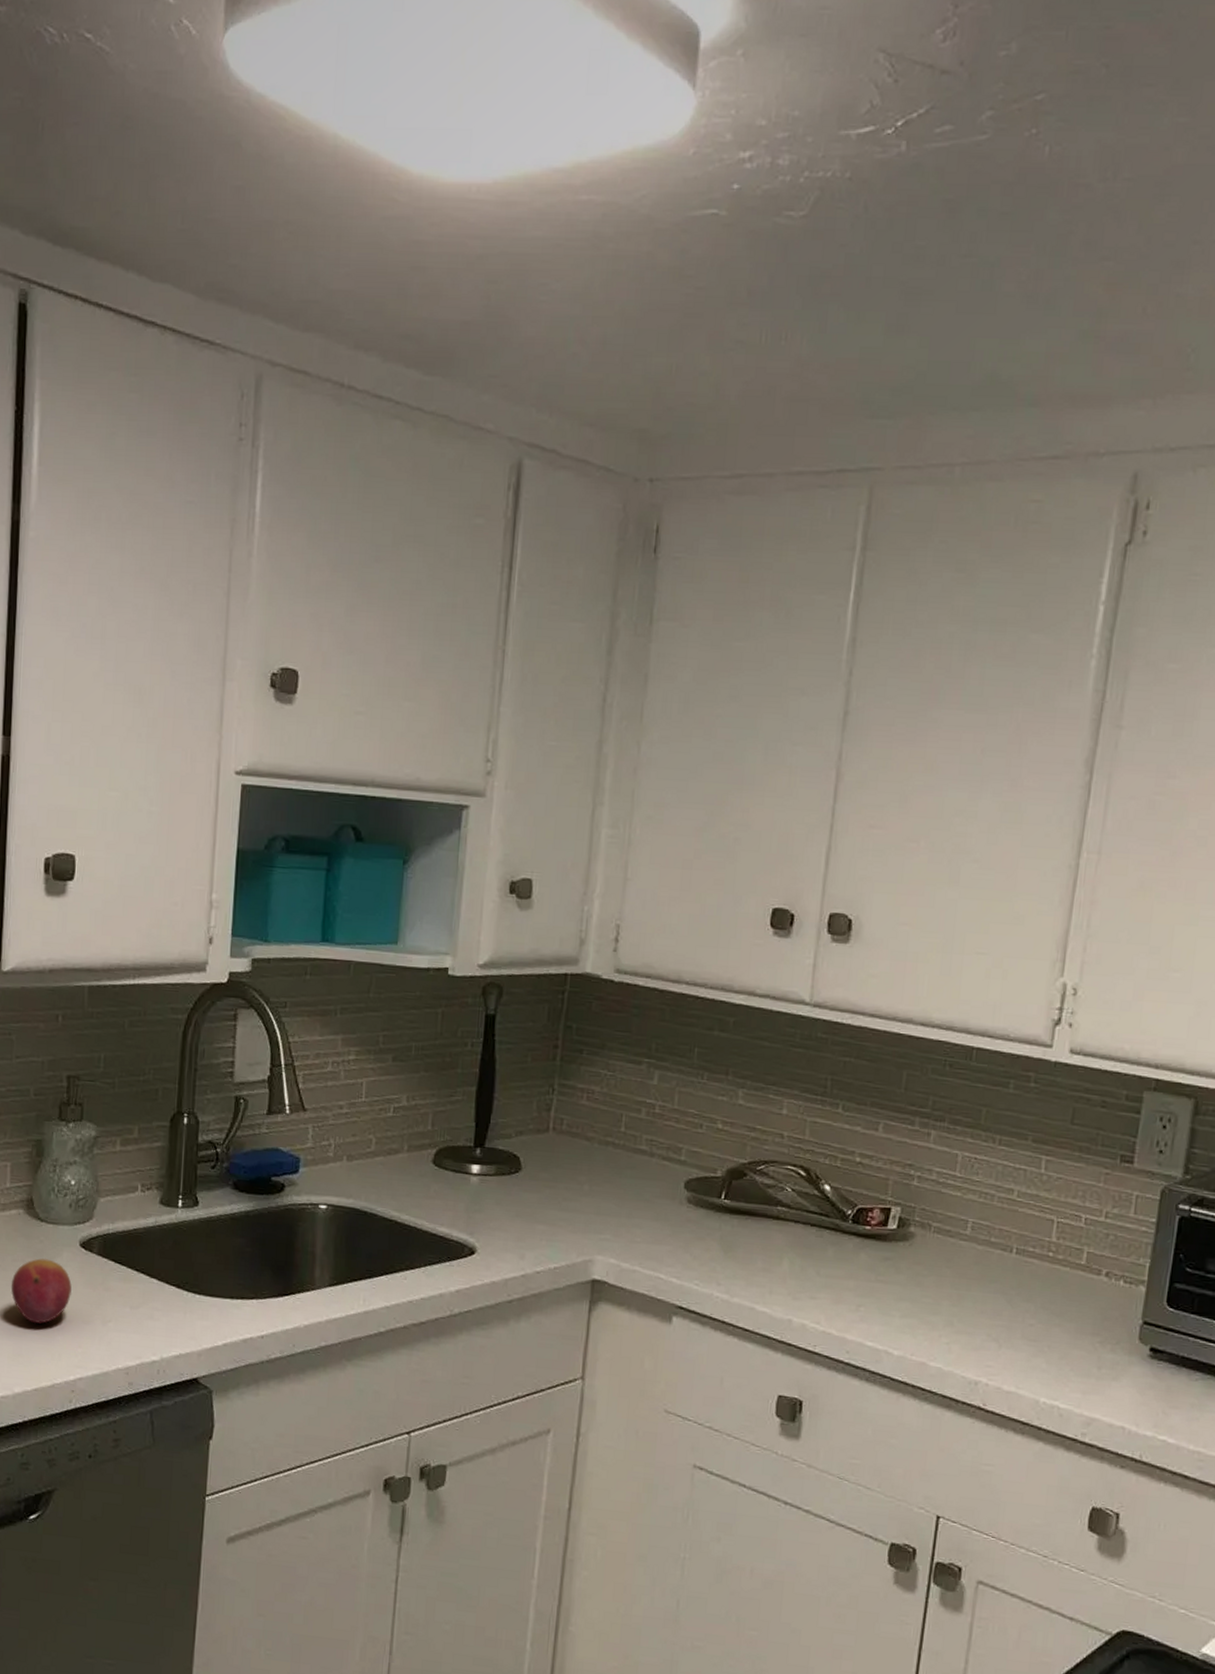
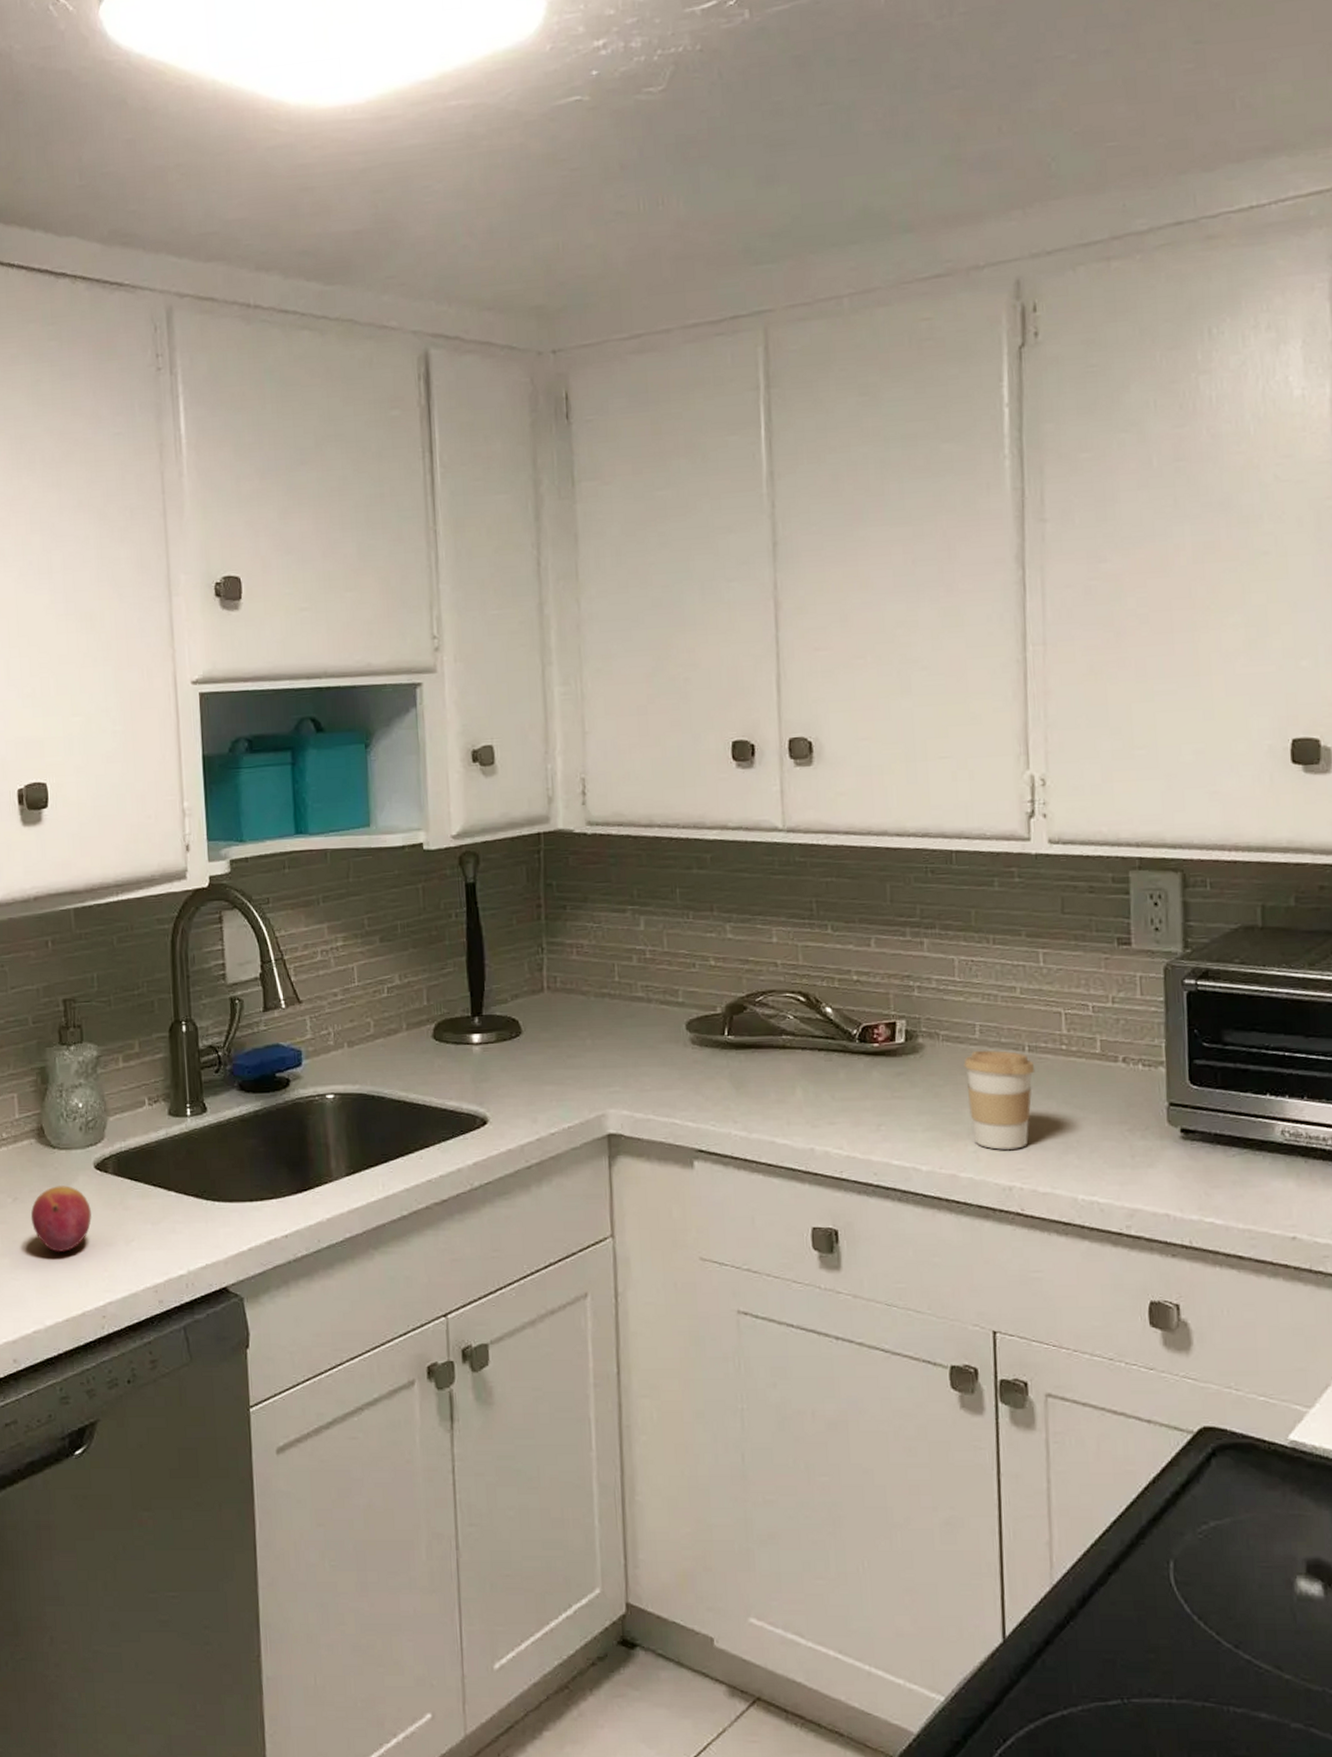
coffee cup: none [948,1247,1020,1347] -> present [963,1051,1035,1151]

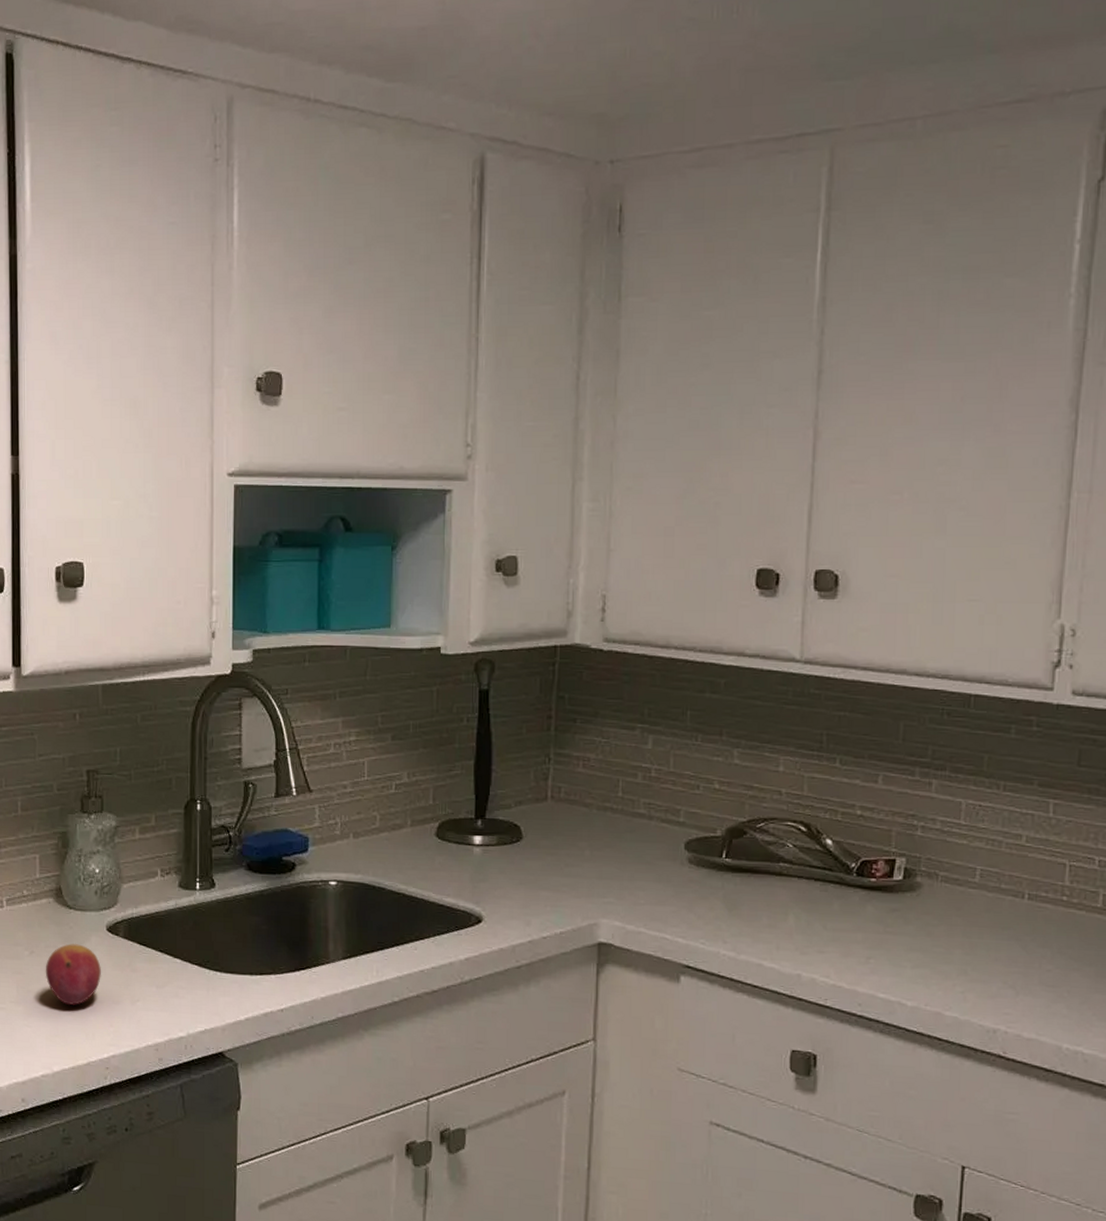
coffee cup: present [963,1051,1035,1151] -> none [960,895,1033,995]

